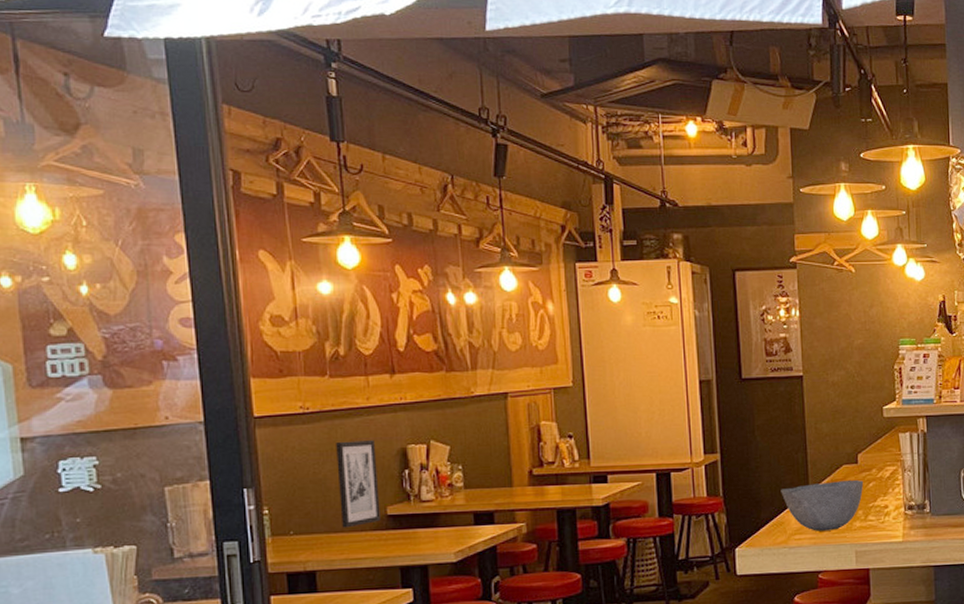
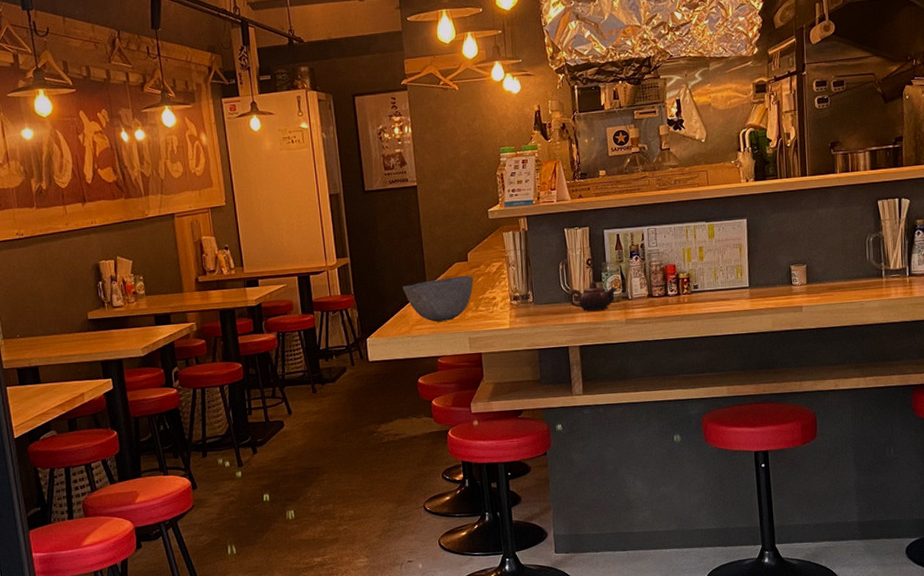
wall art: present [336,440,380,528] -> none [45,258,83,331]

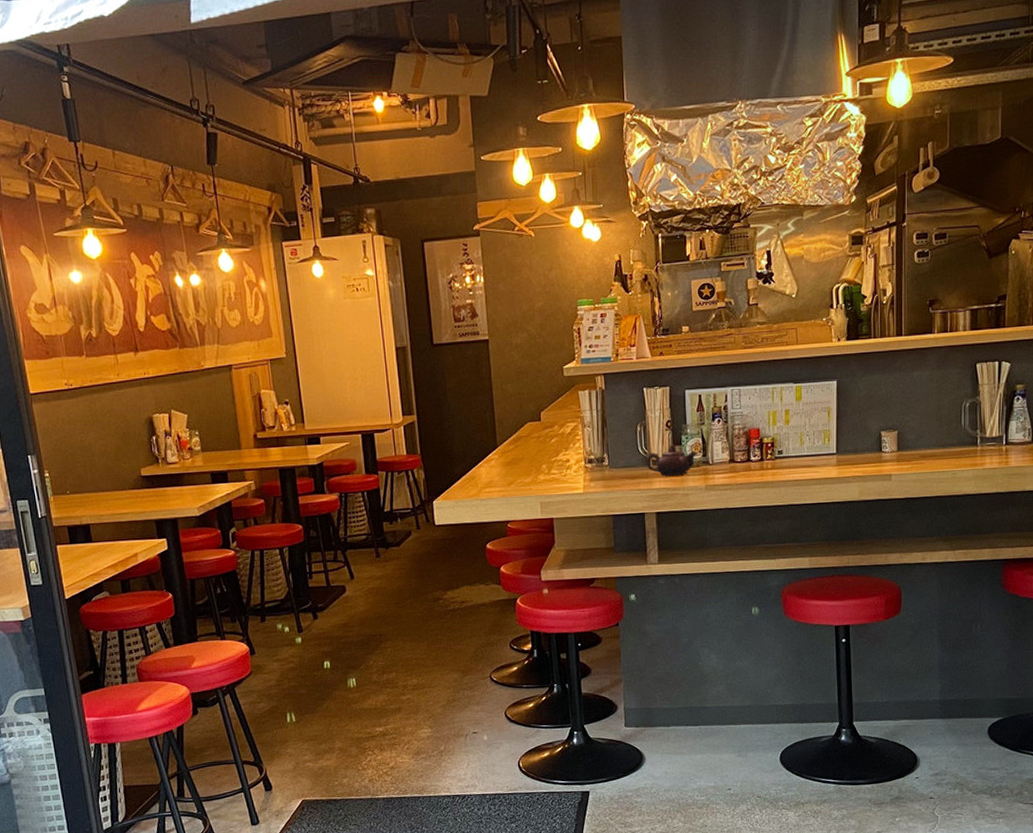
bowl: present [402,275,474,322] -> none [471,436,547,485]

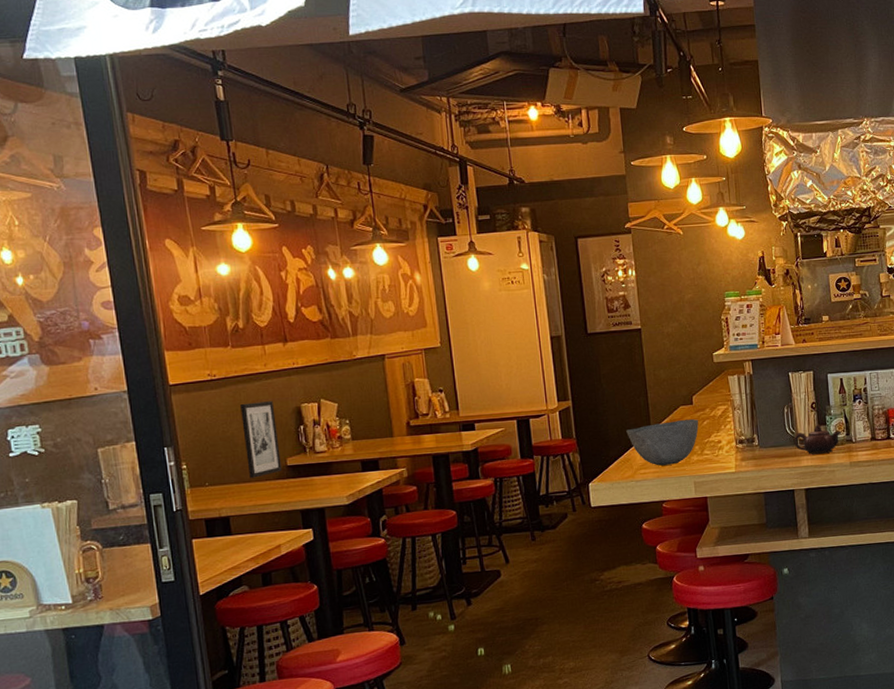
wall art: none [96,411,136,488] -> present [240,401,282,478]
bowl: none [471,436,547,485] -> present [626,419,699,466]

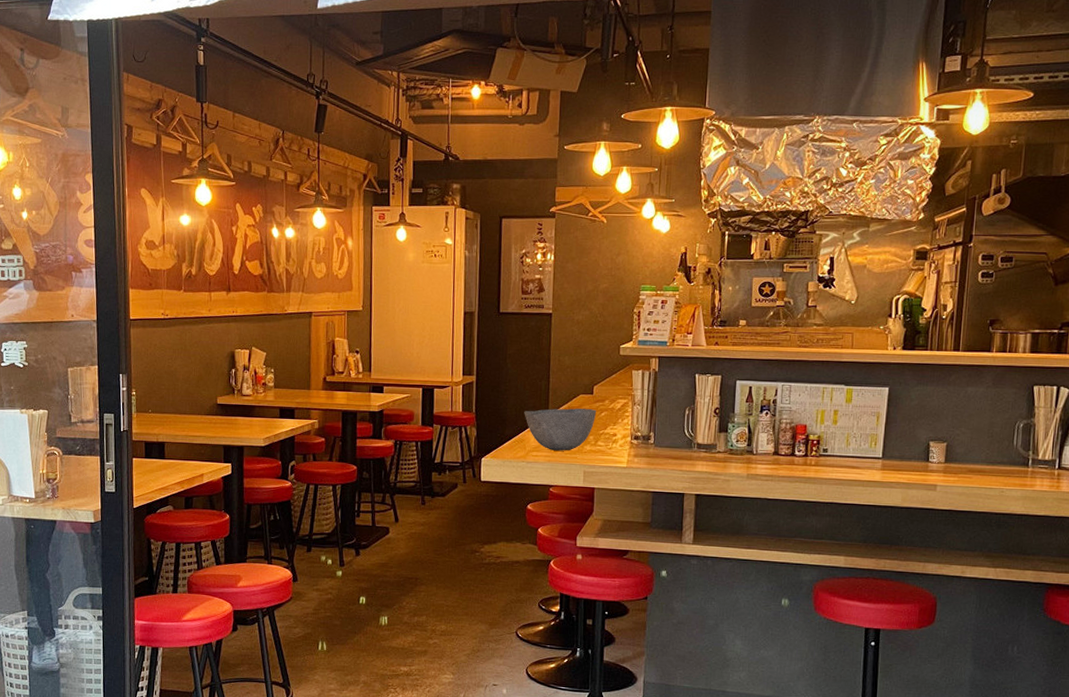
wall art: present [240,401,282,478] -> none [184,343,213,411]
teapot: present [793,424,842,454] -> none [690,431,743,461]

